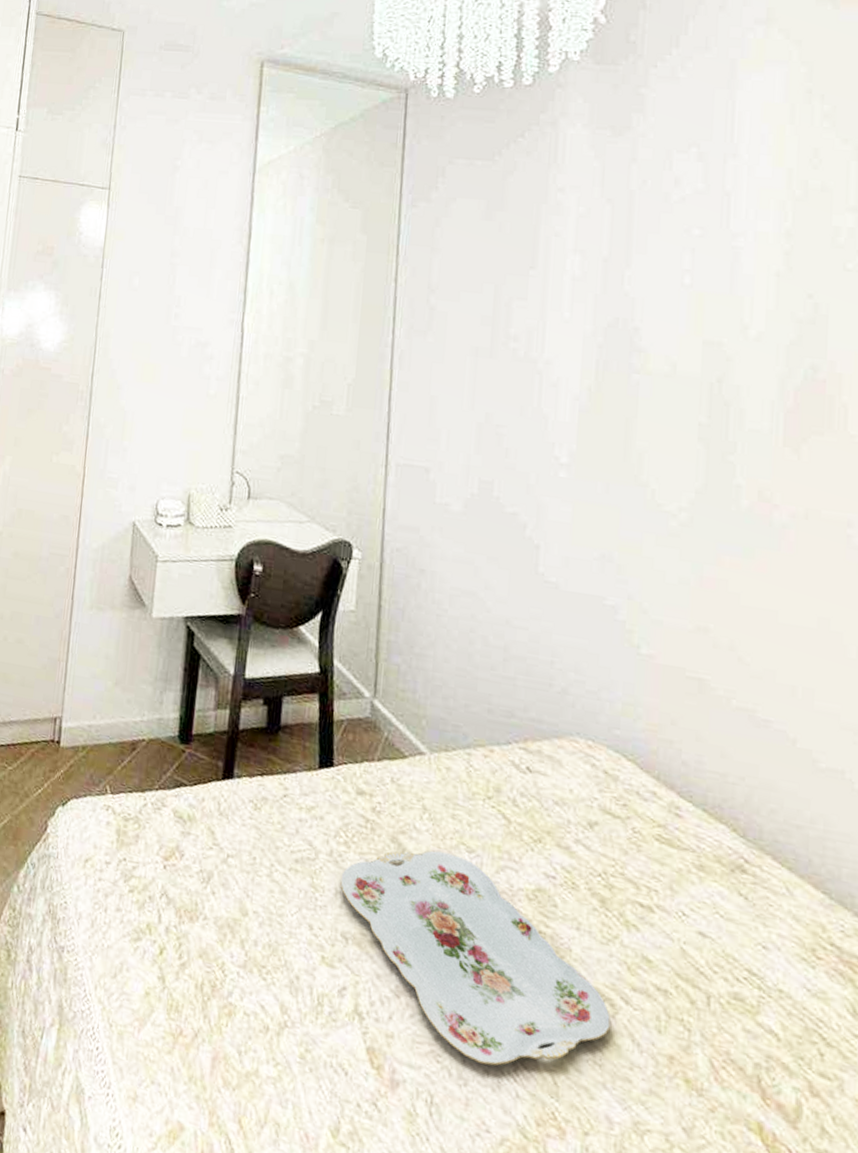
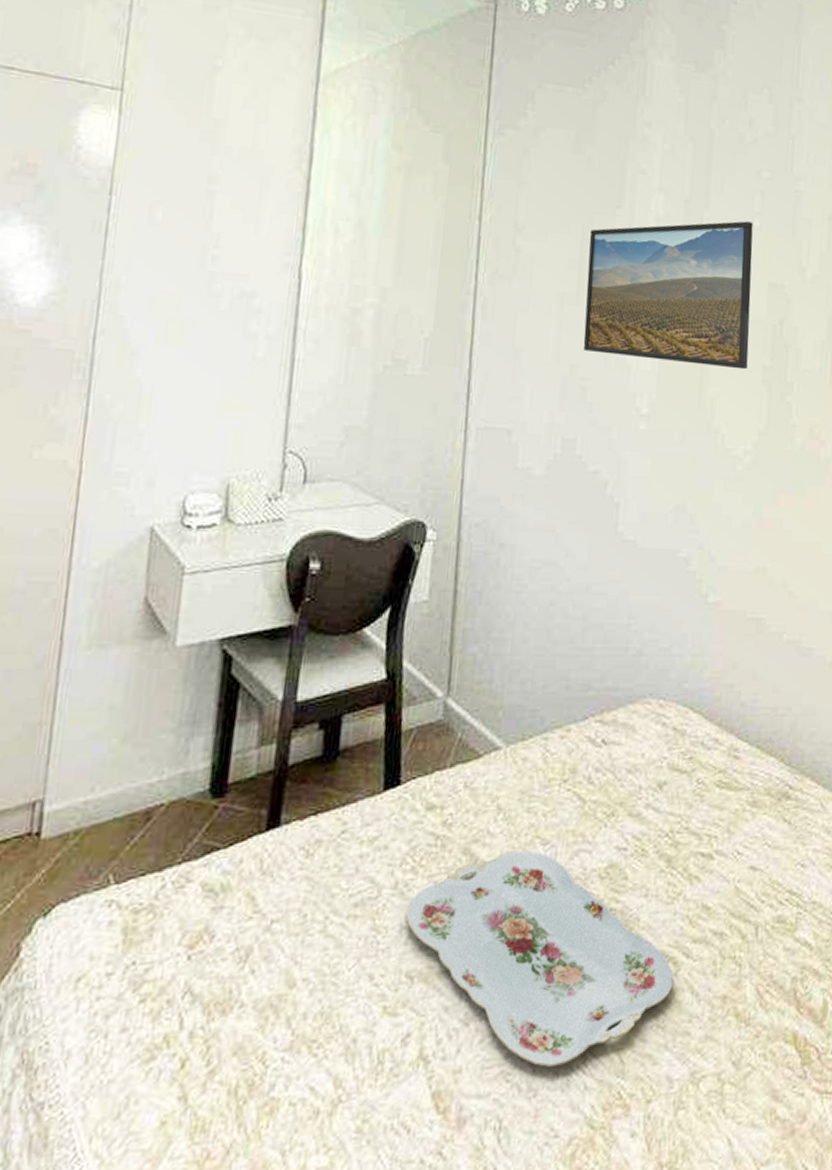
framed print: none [498,278,683,426] -> present [583,221,753,370]

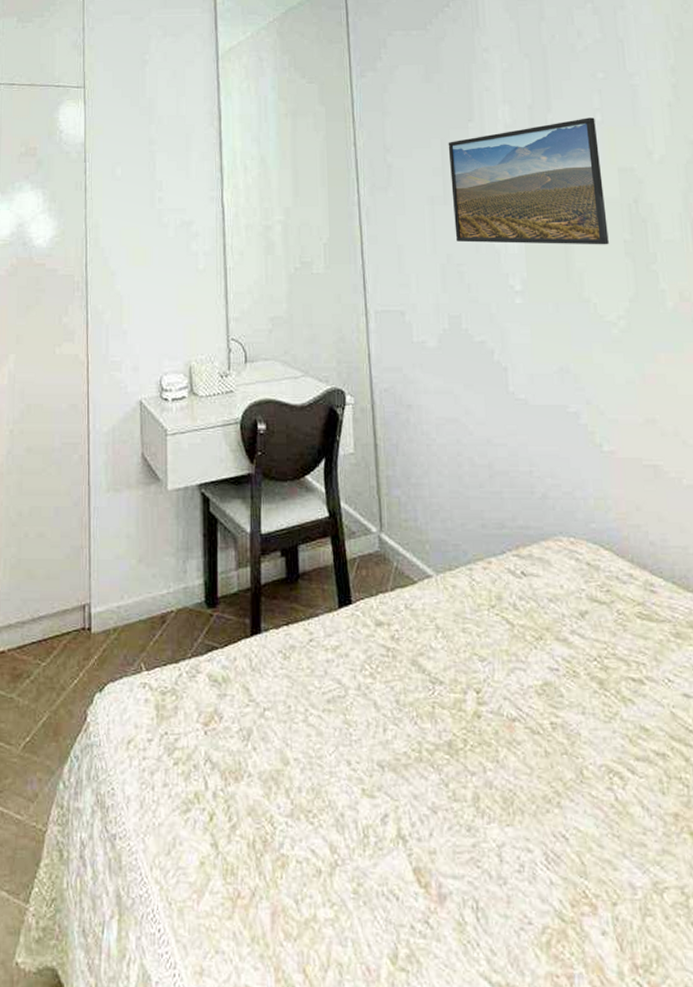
serving tray: present [406,851,673,1067] -> none [371,666,622,859]

